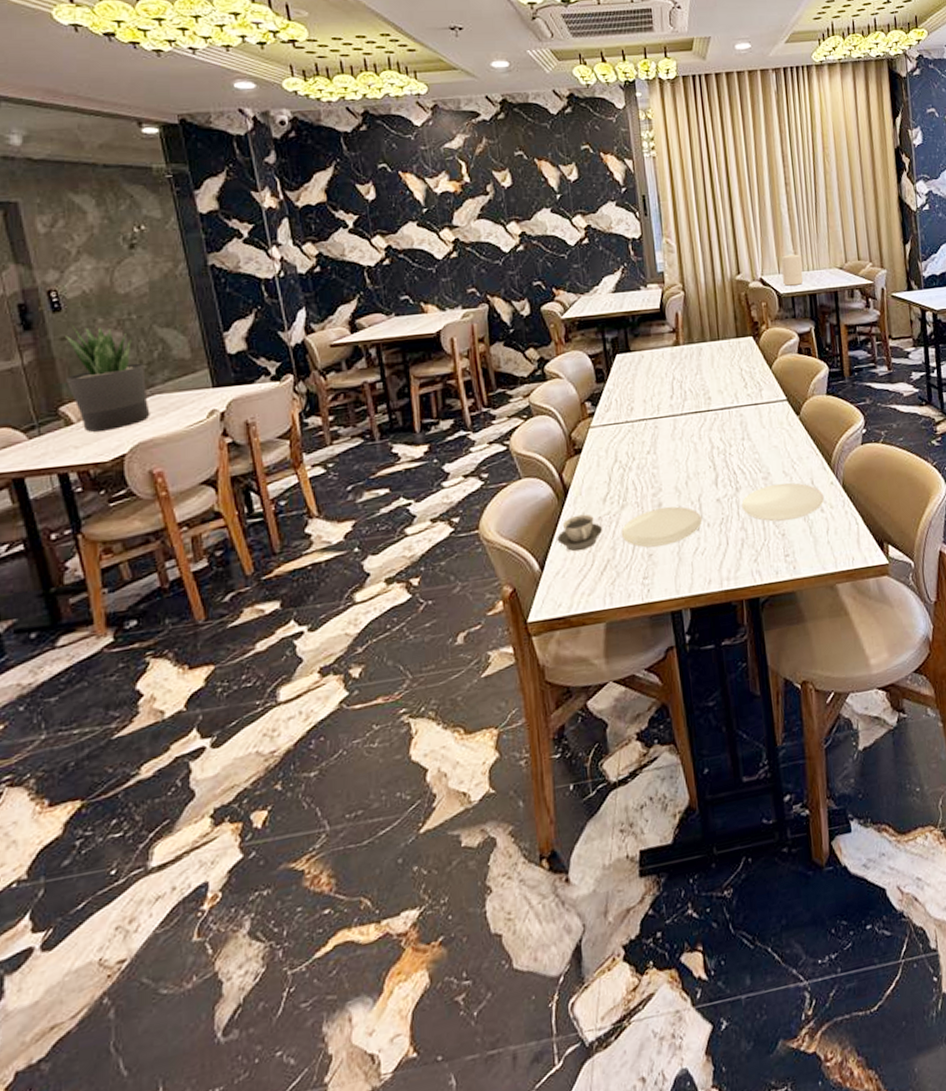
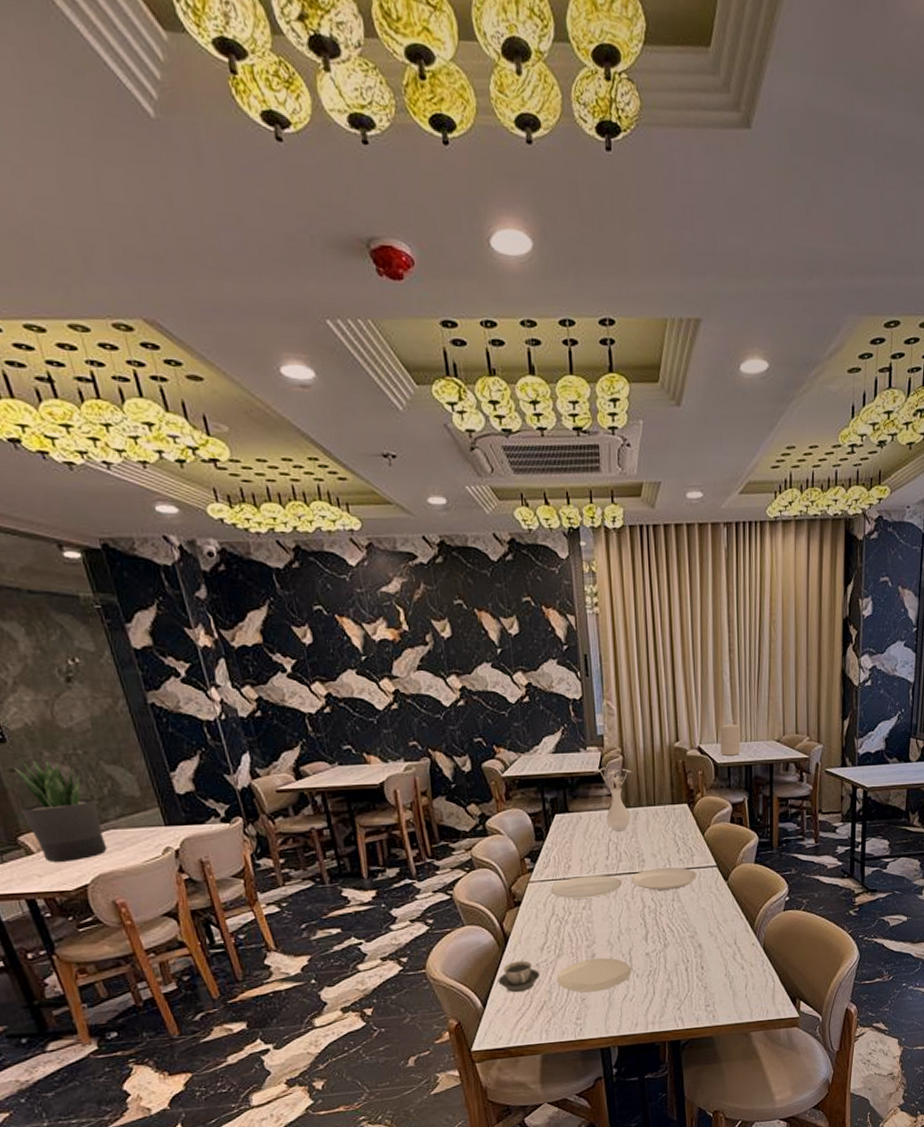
plate: none [613,415,689,444] -> present [551,875,623,899]
vase: none [656,303,695,369] -> present [595,767,633,832]
plate: none [697,403,767,430] -> present [630,866,697,890]
plate: present [741,483,825,522] -> none [668,942,746,976]

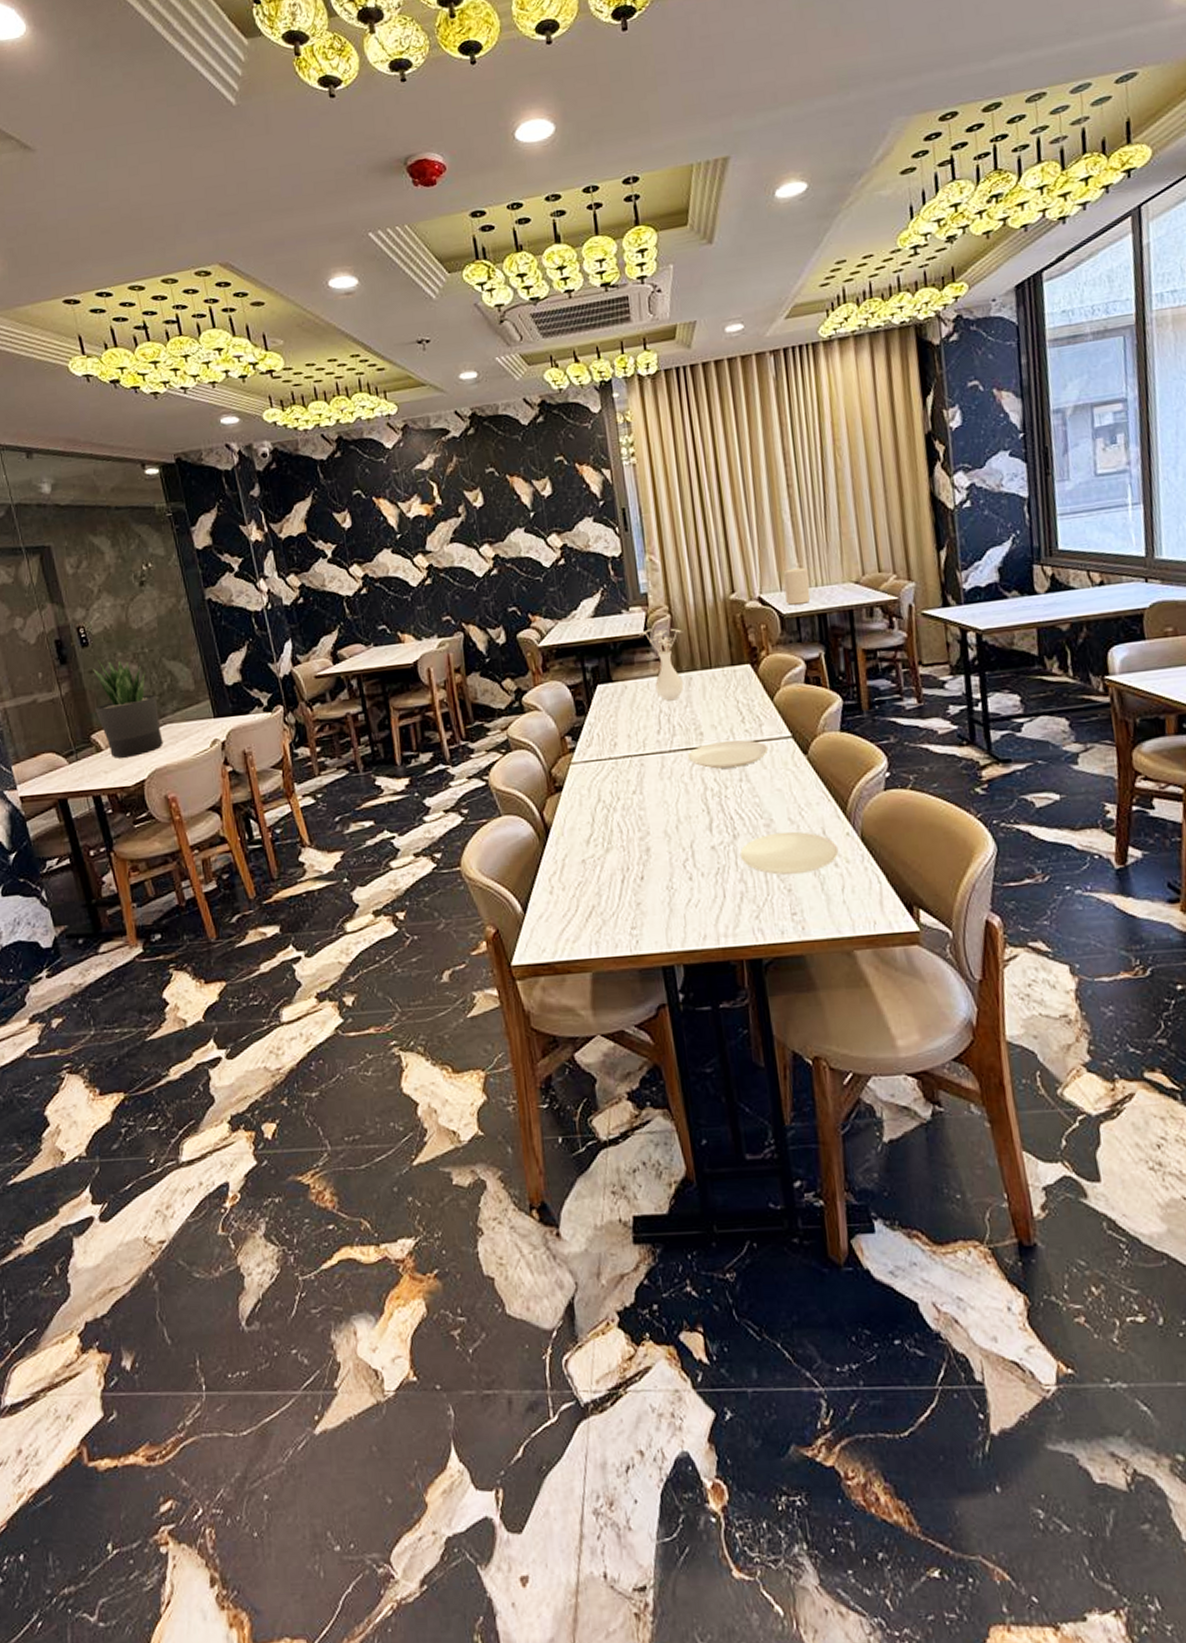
cup: present [498,960,541,993] -> none [539,856,587,895]
plate: present [551,875,623,899] -> none [595,752,679,782]
plate: present [557,958,632,993] -> none [606,852,696,897]
plate: none [668,942,746,976] -> present [740,831,839,876]

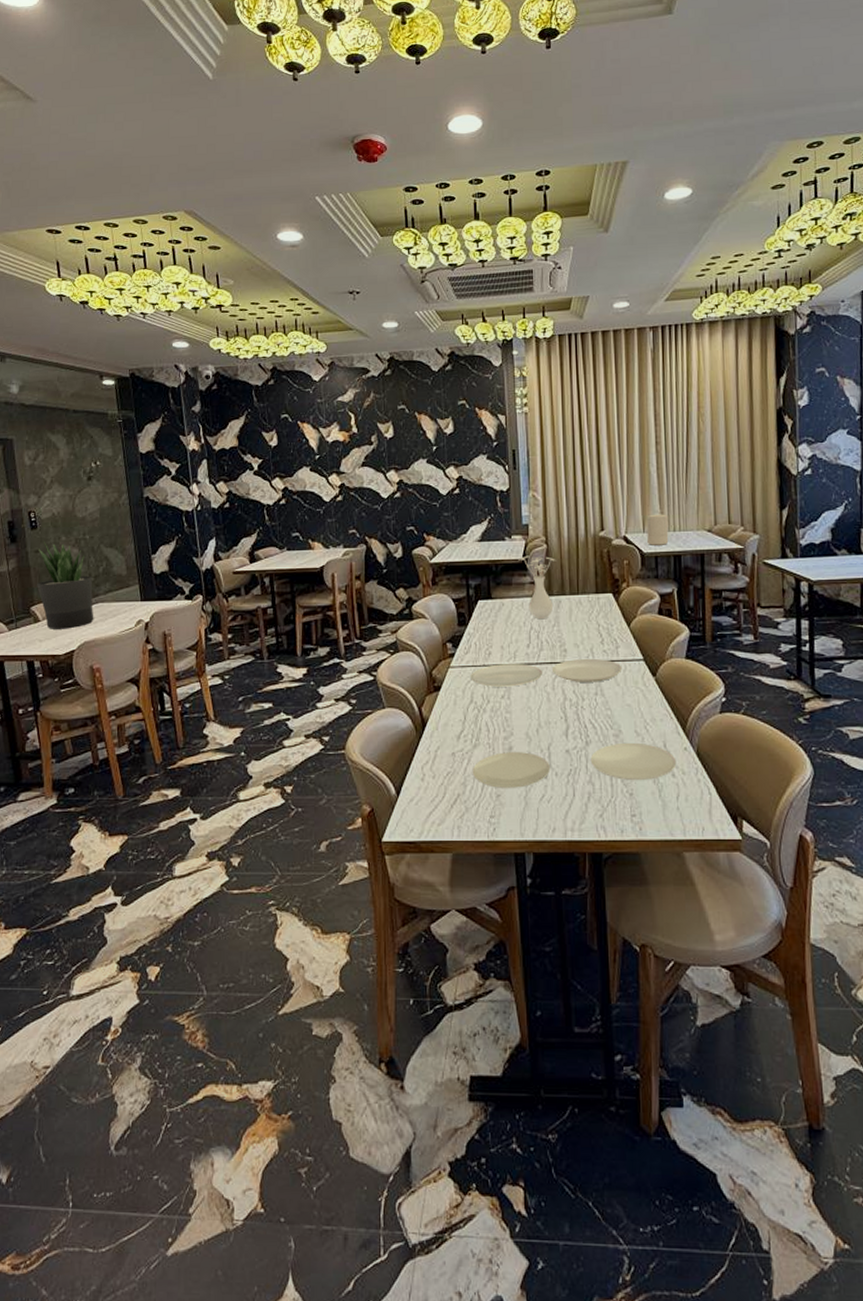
plate: none [595,752,679,782] -> present [470,664,543,687]
plate: none [606,852,696,897] -> present [472,752,551,789]

